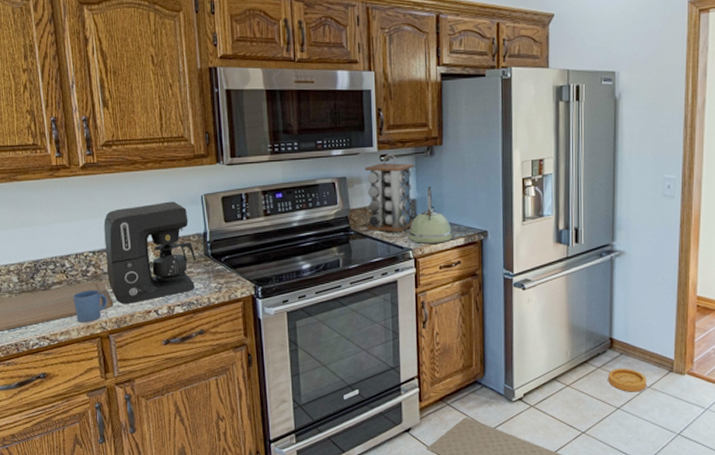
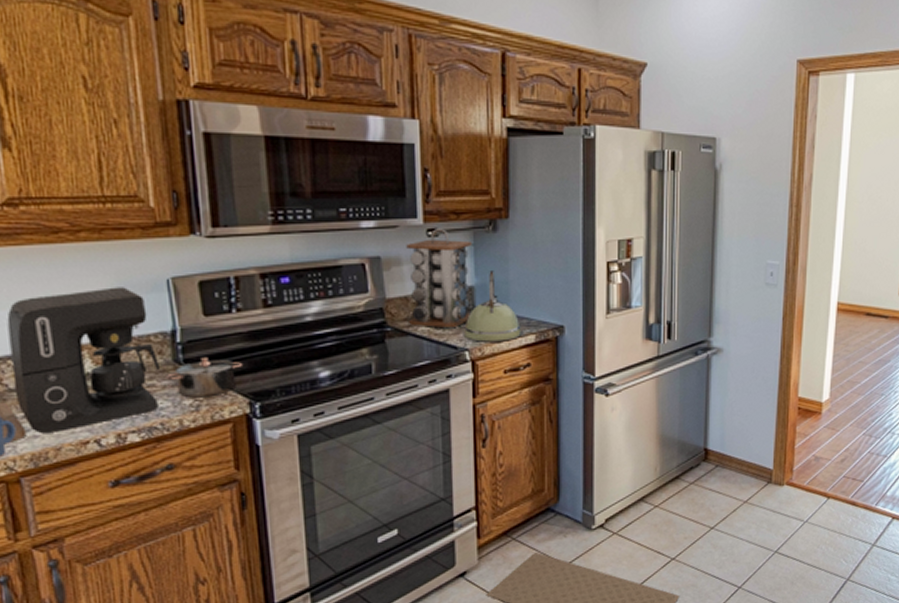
cooking pot: none [199,252,251,282] -> present [165,356,244,398]
pet bowl: present [608,368,647,392] -> none [701,481,744,509]

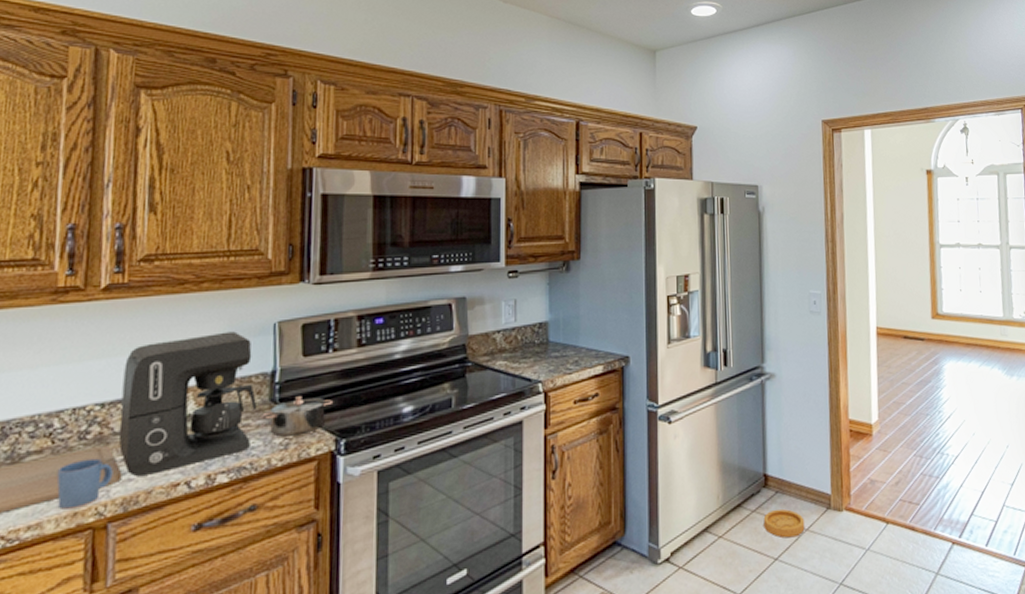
spice rack: present [406,229,472,328] -> none [488,270,547,362]
kettle: present [463,271,523,342] -> none [537,307,592,374]
pet bowl: none [701,481,744,509] -> present [763,508,805,538]

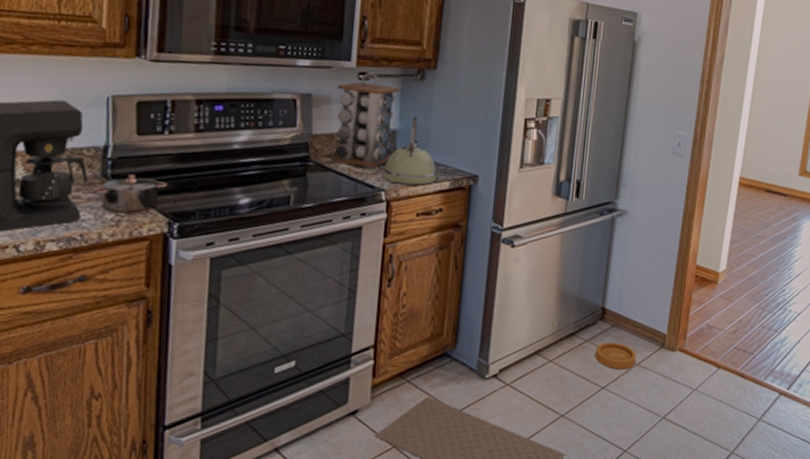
spice rack: none [488,270,547,362] -> present [331,73,400,167]
kettle: none [537,307,592,374] -> present [381,117,438,186]

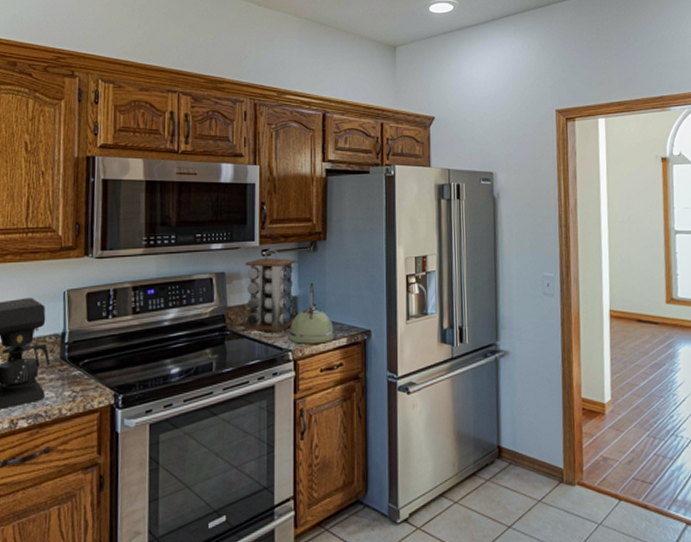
cooking pot: present [91,173,168,214] -> none [53,354,113,390]
pet bowl: present [595,341,637,370] -> none [497,479,538,508]

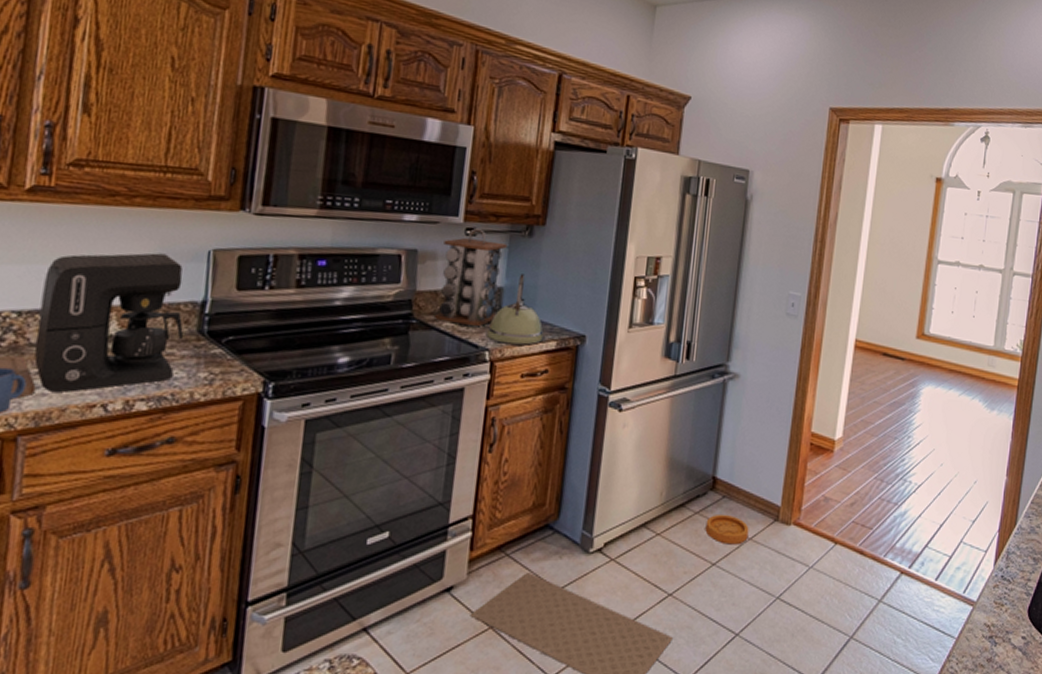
pet bowl: none [497,479,538,508] -> present [705,514,749,545]

